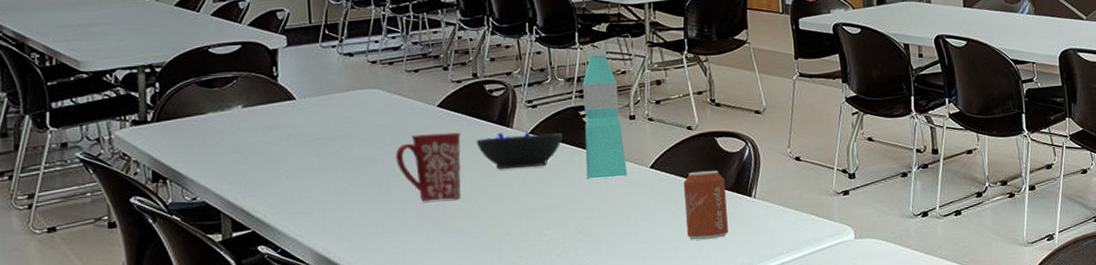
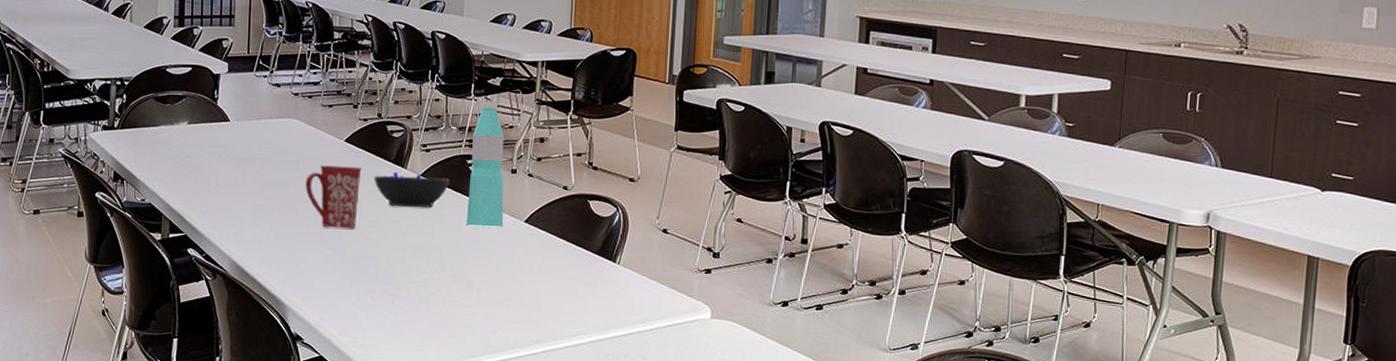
can: present [683,170,728,240] -> none [551,231,592,299]

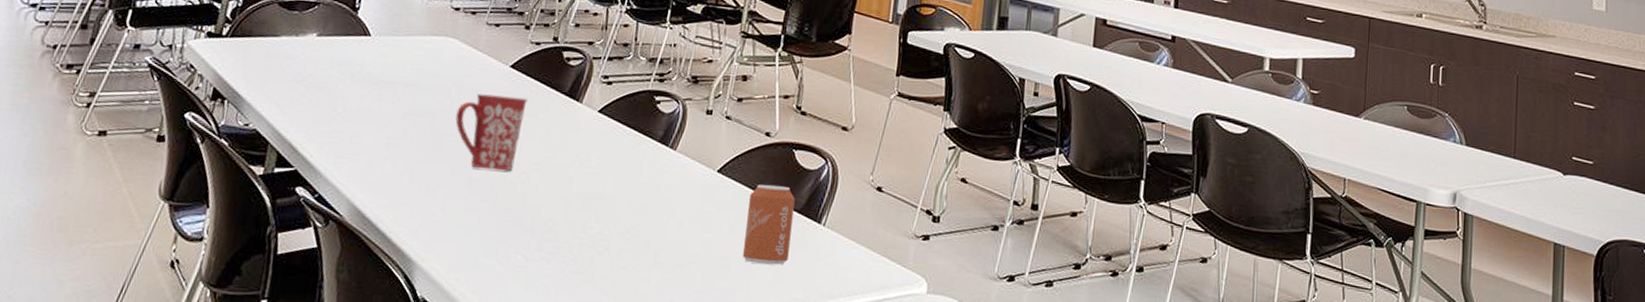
cereal bowl: present [374,172,449,208] -> none [541,106,632,150]
water bottle: present [466,101,504,227] -> none [647,30,701,177]
can: none [551,231,592,299] -> present [743,184,795,265]

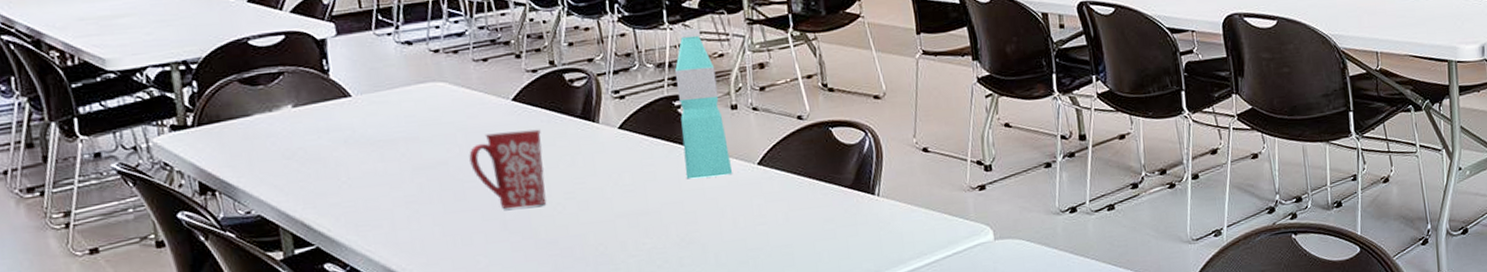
water bottle: none [647,30,701,177] -> present [675,28,733,179]
can: present [743,184,795,265] -> none [796,165,851,246]

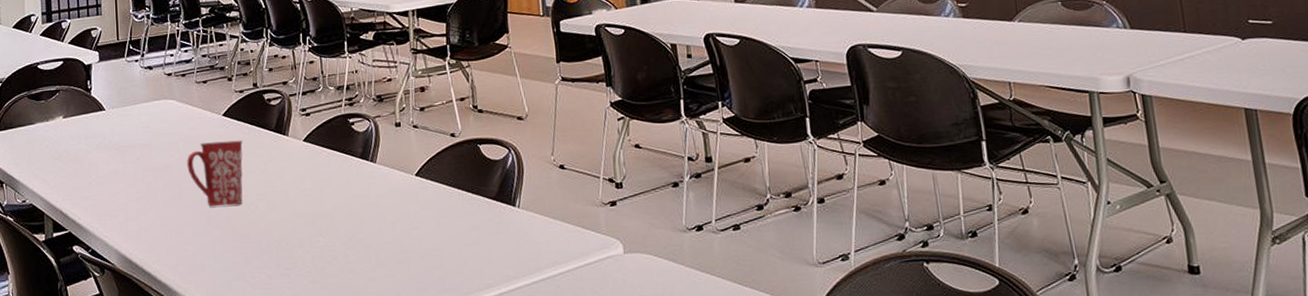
water bottle: present [675,28,733,179] -> none [352,57,394,187]

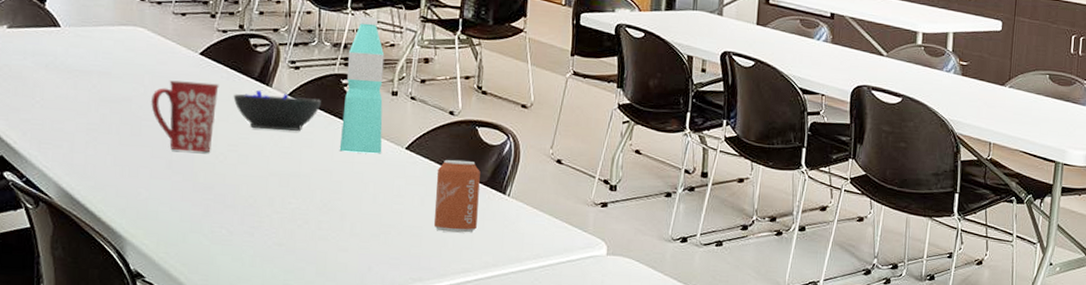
cereal bowl: none [256,140,333,177] -> present [233,90,321,131]
water bottle: none [352,57,394,187] -> present [339,16,385,154]
can: none [447,178,493,251] -> present [434,159,480,233]

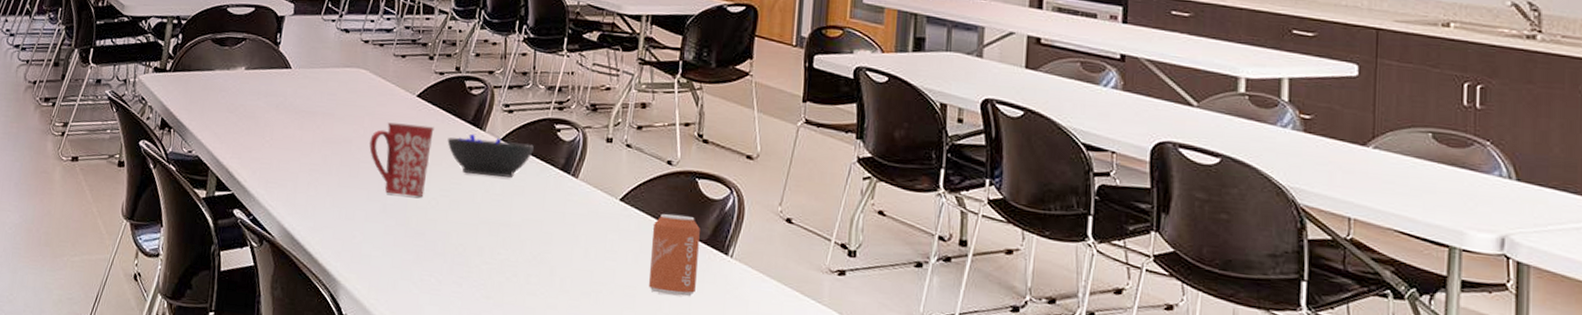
water bottle: present [339,16,385,154] -> none [551,58,600,205]

